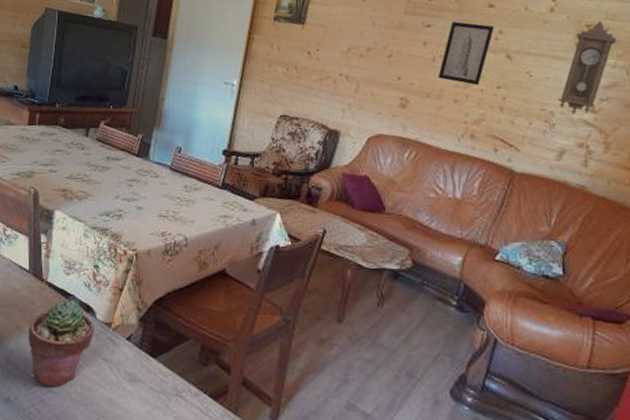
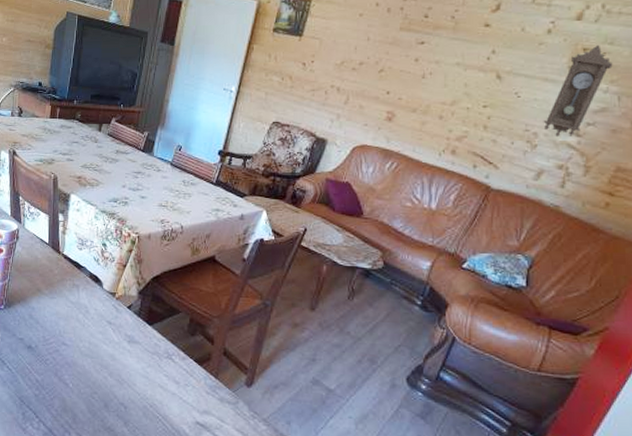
potted succulent: present [27,300,95,388] -> none [46,271,102,341]
wall art: present [438,21,495,86] -> none [426,39,488,104]

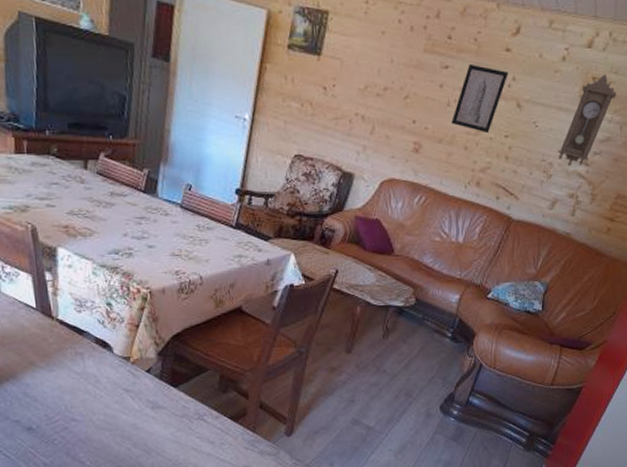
wall art: none [426,39,488,104] -> present [451,63,509,134]

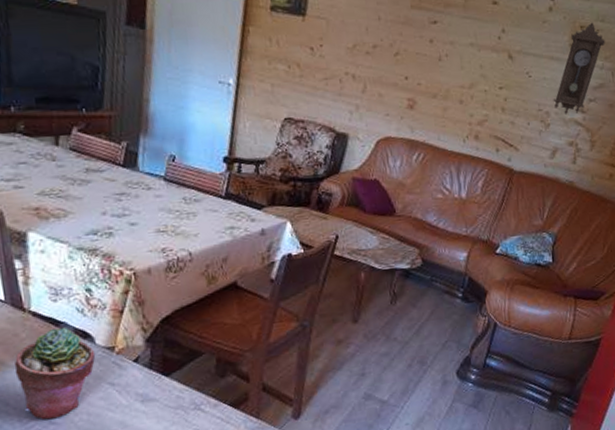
potted succulent: none [42,337,113,417] -> present [13,327,96,420]
wall art: present [451,63,509,134] -> none [444,17,498,86]

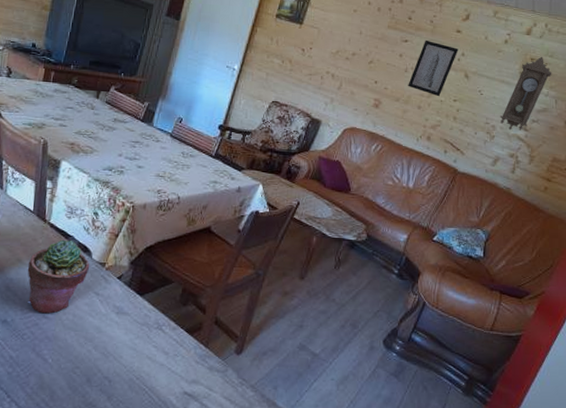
wall art: none [444,17,498,86] -> present [408,39,459,97]

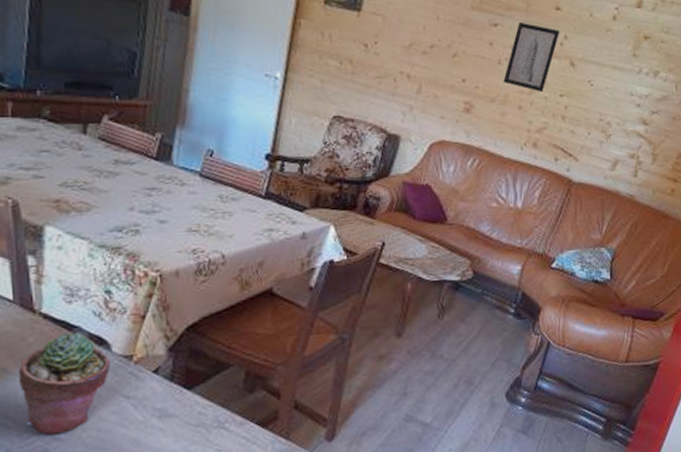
pendulum clock: present [500,56,552,131] -> none [614,33,669,127]

